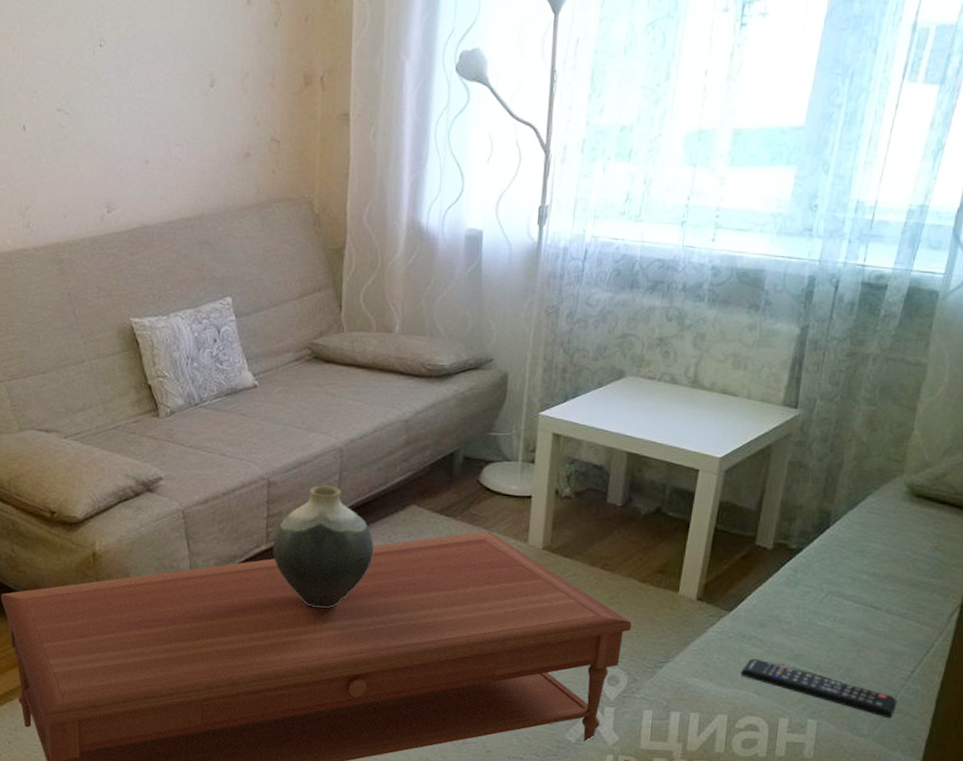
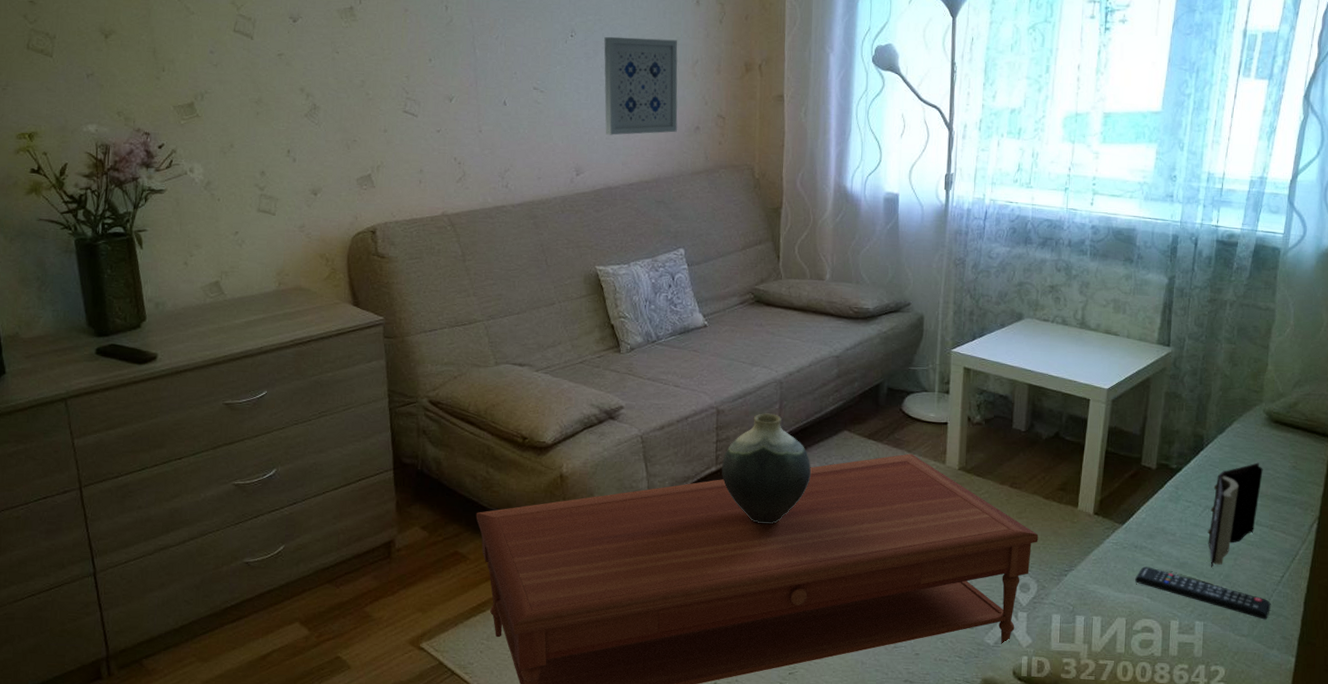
wall art: none [138,45,225,165] -> present [604,36,678,135]
book: none [828,542,899,660] -> present [1207,462,1263,568]

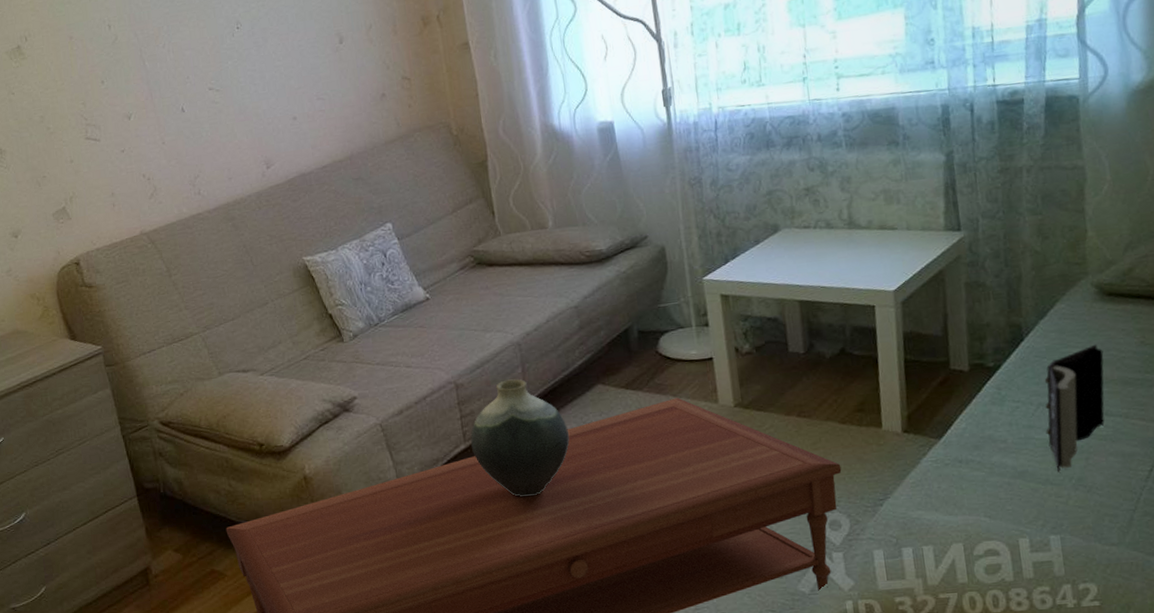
wall art: present [604,36,678,135] -> none [271,9,362,121]
remote control: present [1135,566,1271,620] -> none [966,481,1142,523]

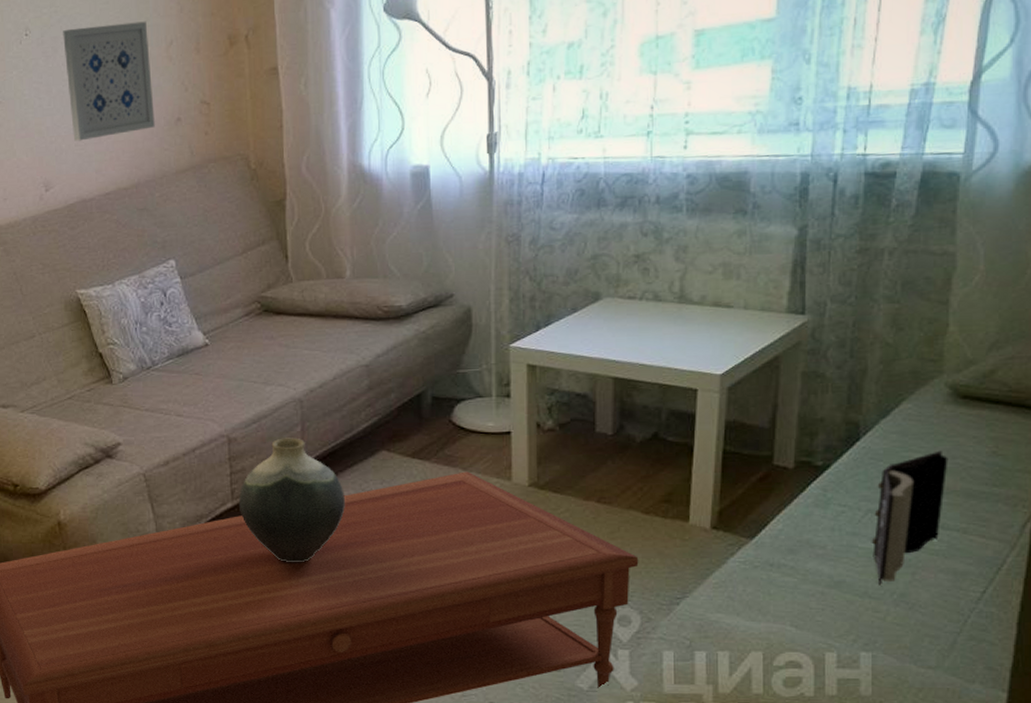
wall art: none [271,9,362,121] -> present [63,21,155,142]

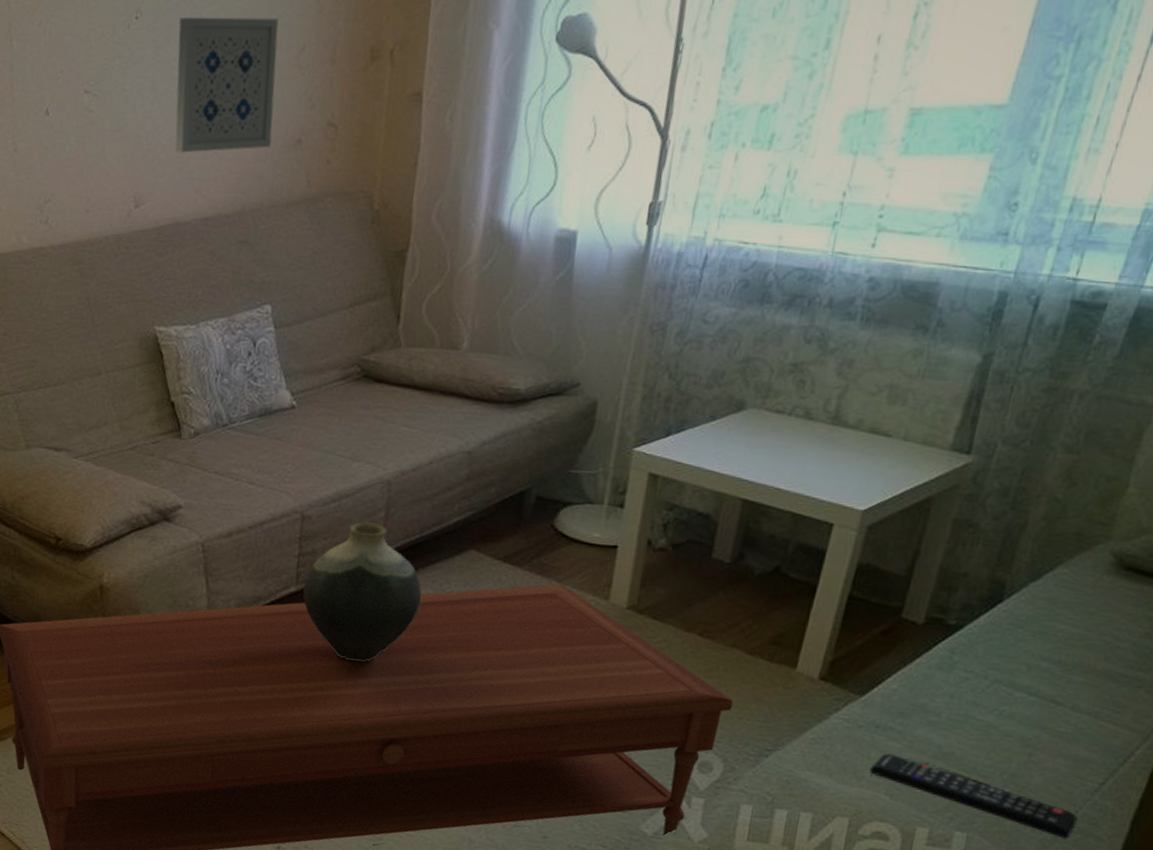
remote control: none [773,588,968,647] -> present [870,753,1077,839]
book: present [871,450,948,585] -> none [989,624,1096,763]

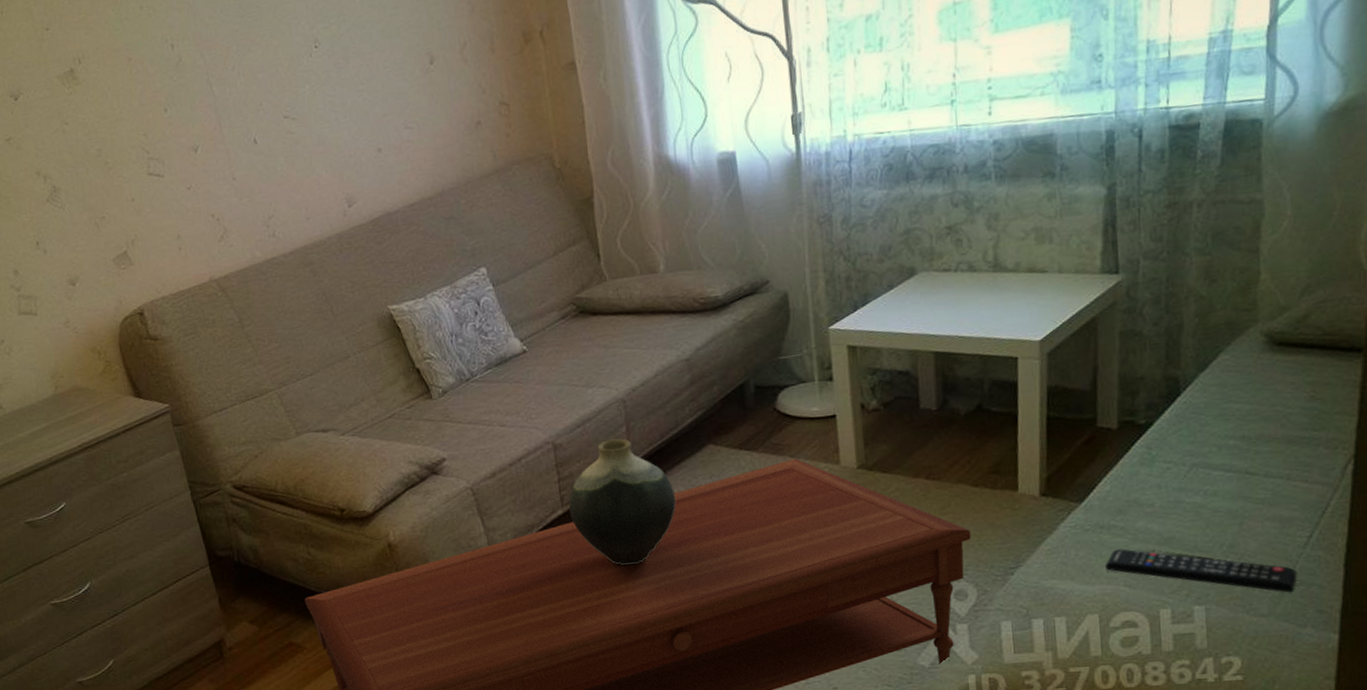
wall art: present [175,16,278,153] -> none [353,24,455,154]

